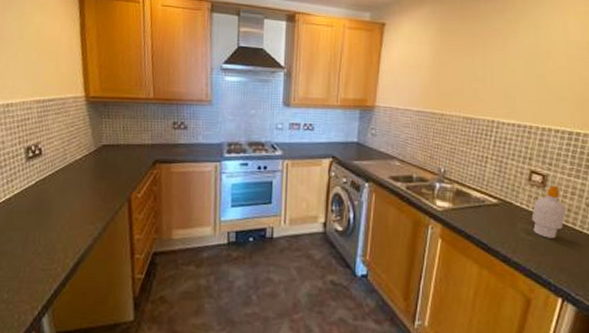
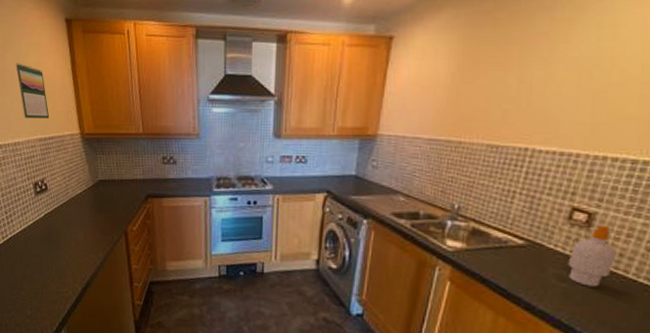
calendar: none [16,22,52,81] -> present [16,63,50,119]

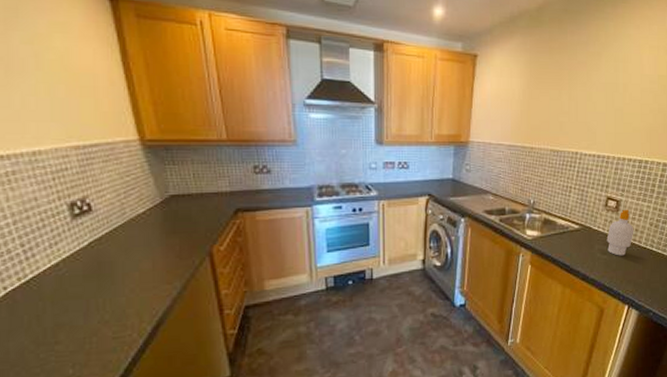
calendar: present [16,63,50,119] -> none [29,47,91,122]

